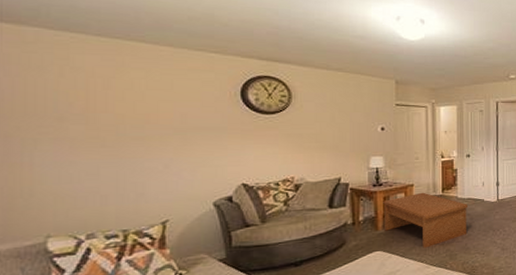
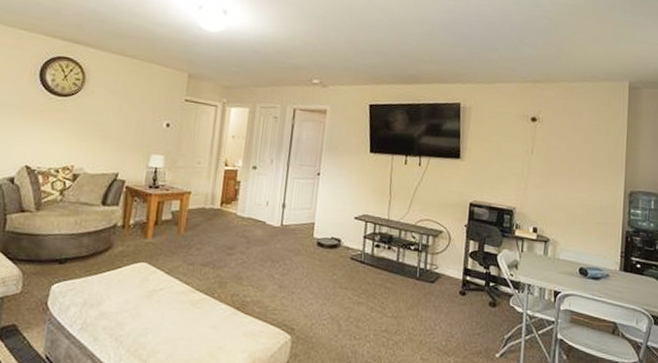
coffee table: present [383,192,467,248] -> none [153,202,247,269]

